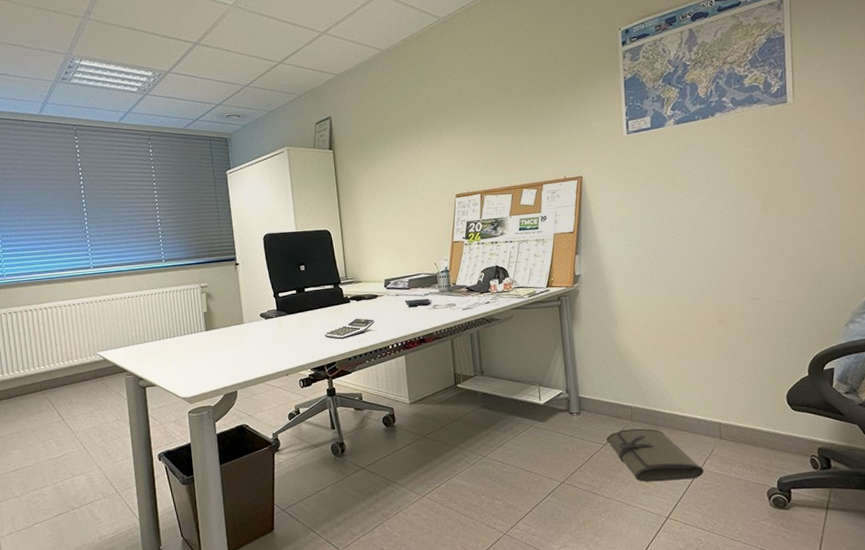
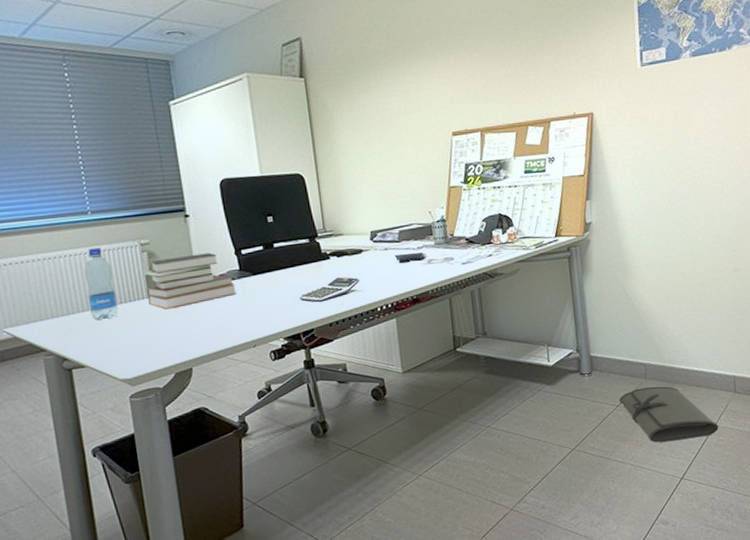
bottle: none [157,289,182,349] -> present [84,248,118,321]
books: none [203,295,274,341] -> present [146,253,236,310]

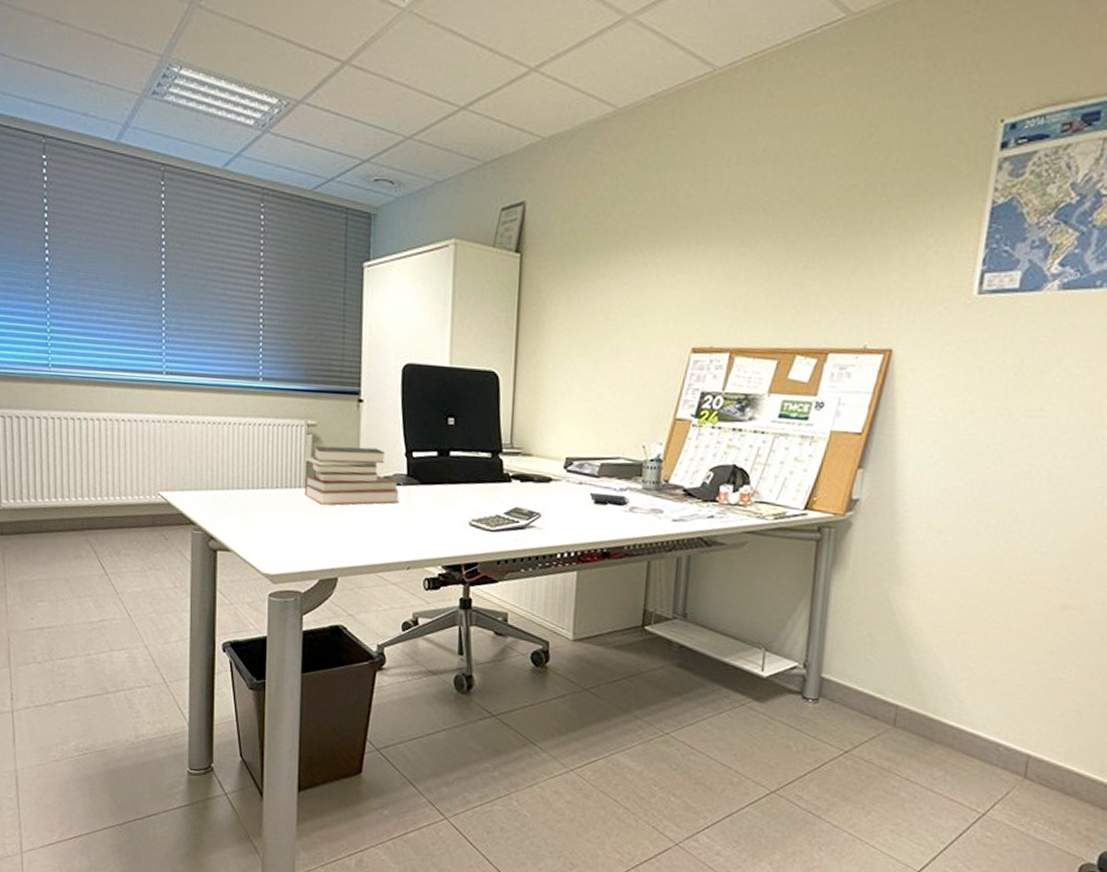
bottle: present [84,248,118,321] -> none [244,420,273,504]
tool roll: present [620,386,718,443] -> none [850,736,989,826]

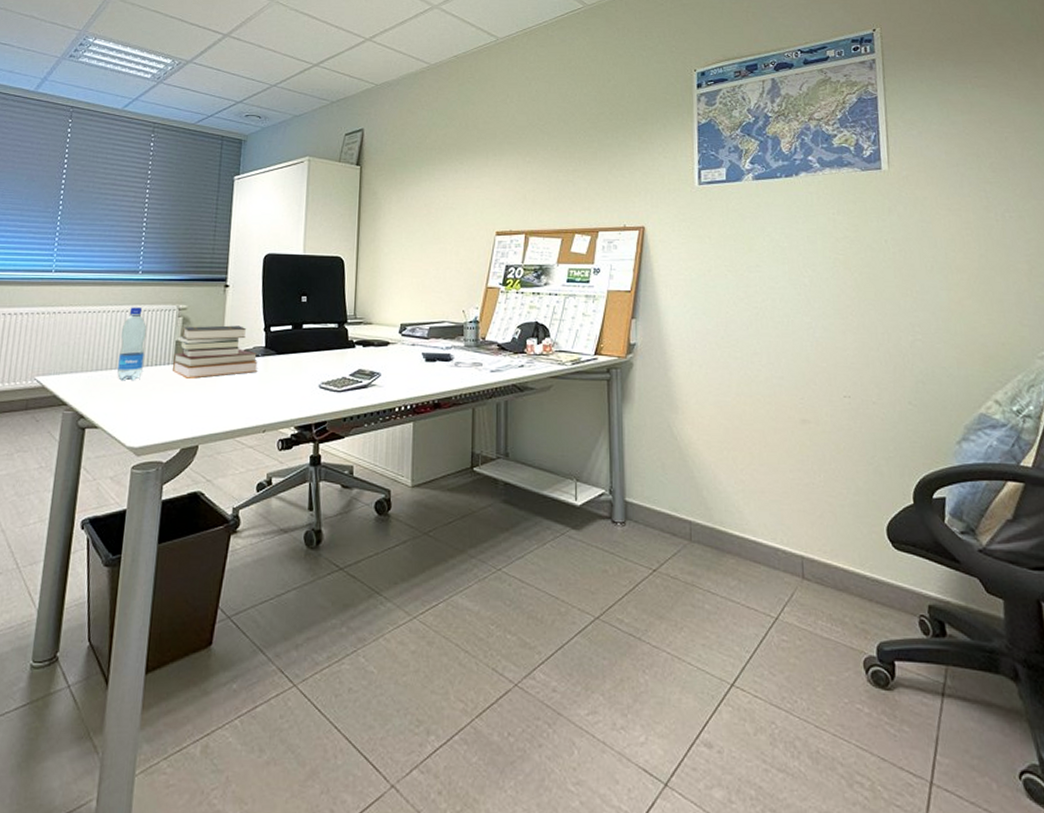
bottle: none [244,420,273,504] -> present [117,307,147,381]

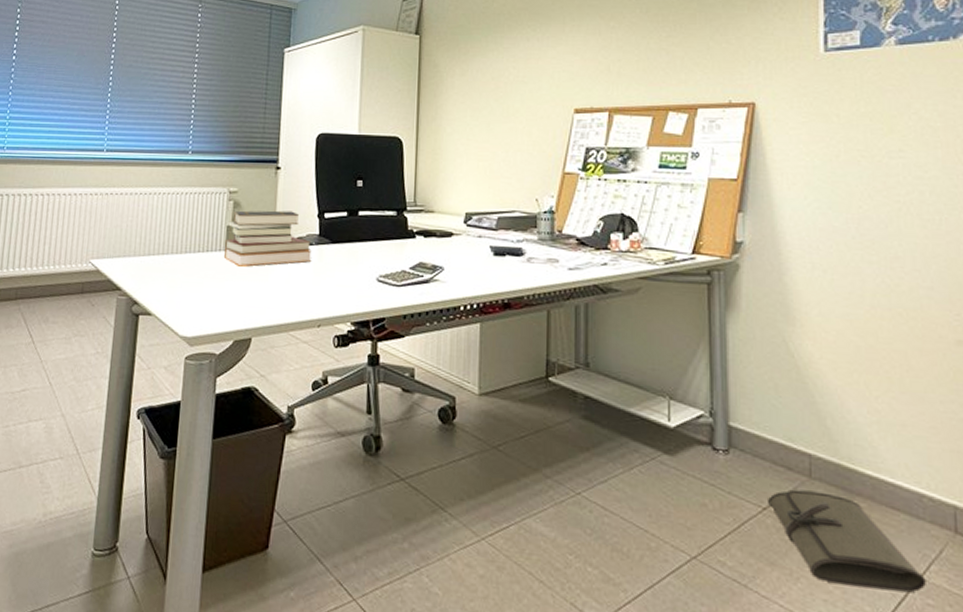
bottle: present [117,307,147,381] -> none [169,189,198,268]
tool roll: none [657,552,781,632] -> present [768,489,926,593]

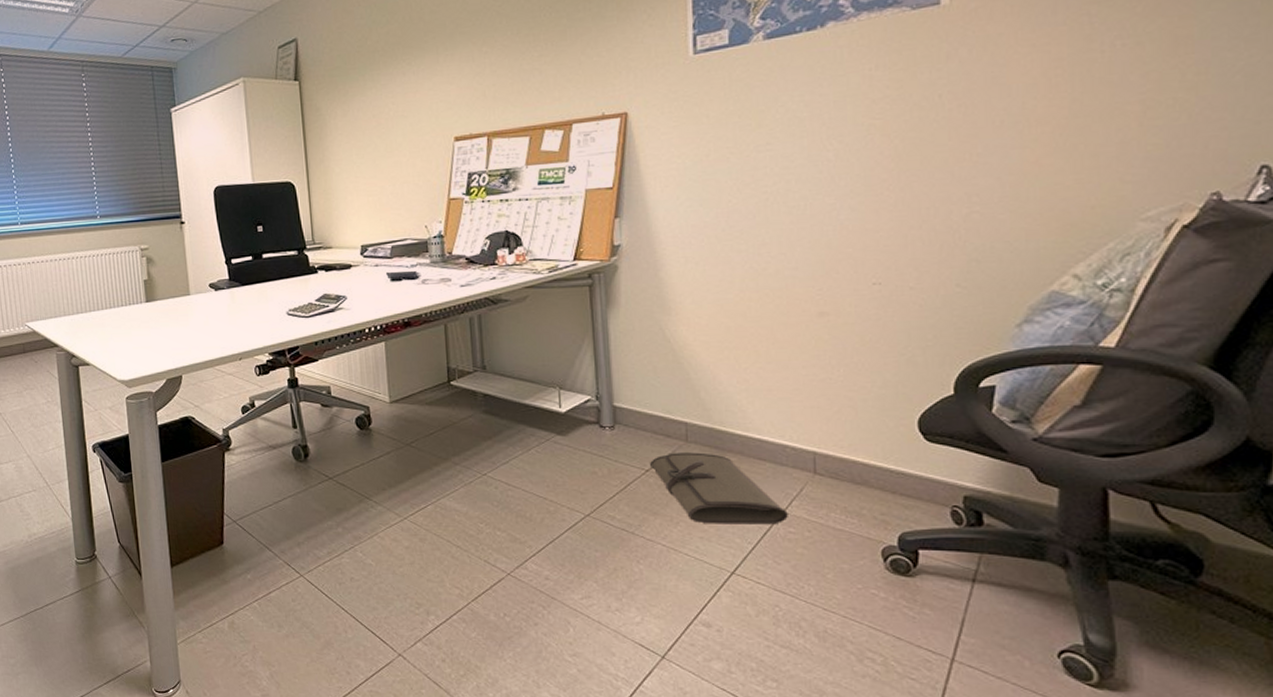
books: present [224,210,311,267] -> none [144,260,225,315]

